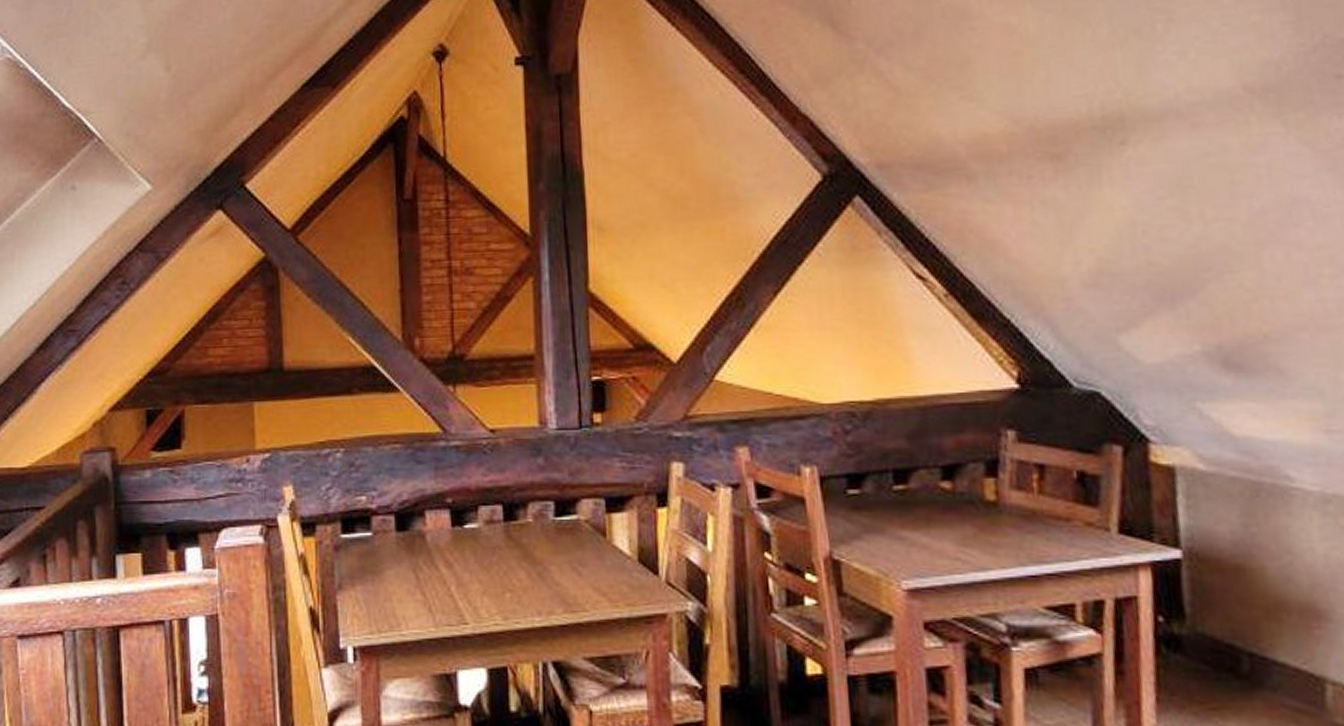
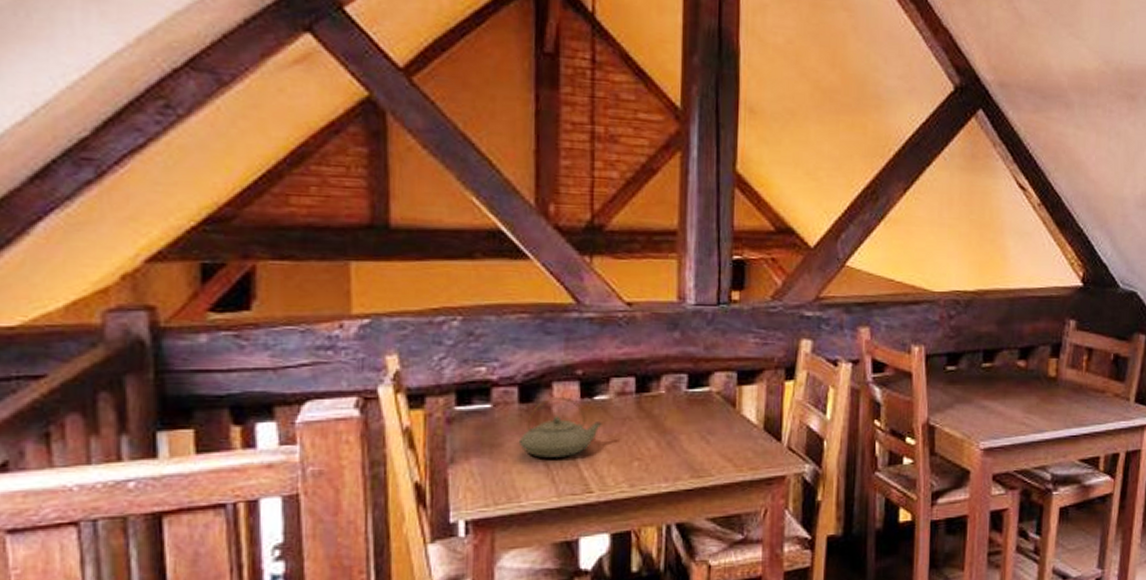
teapot: none [397,526,473,587] -> present [518,397,602,458]

